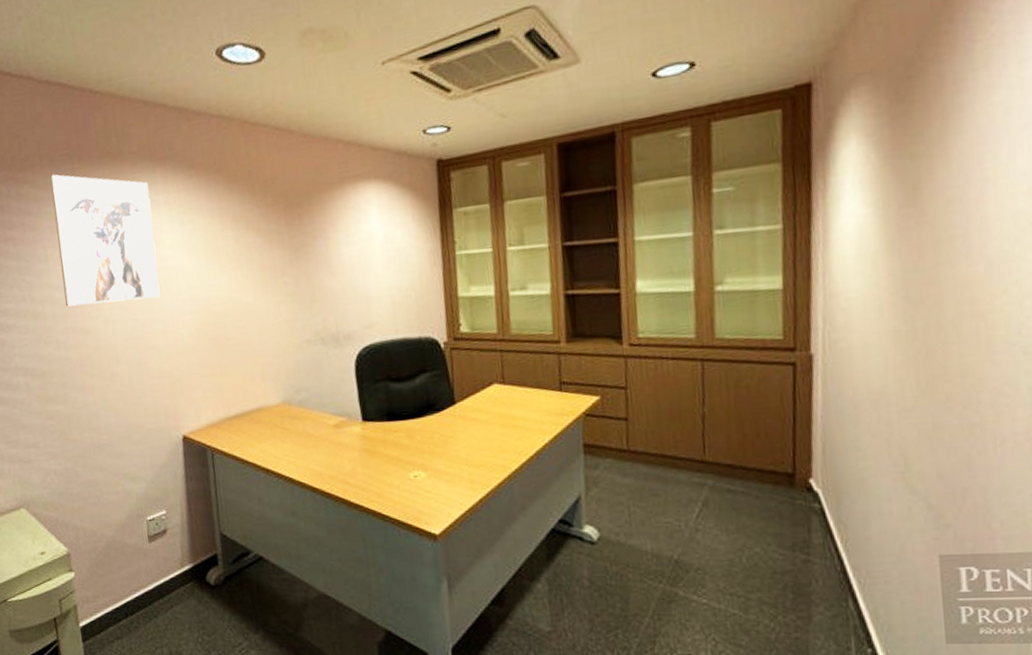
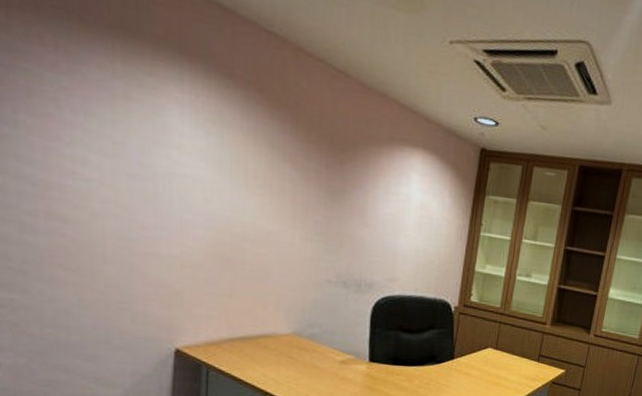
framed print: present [50,174,160,307] -> none [33,25,172,204]

